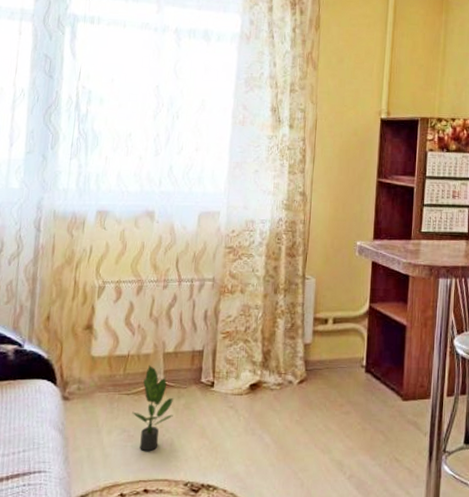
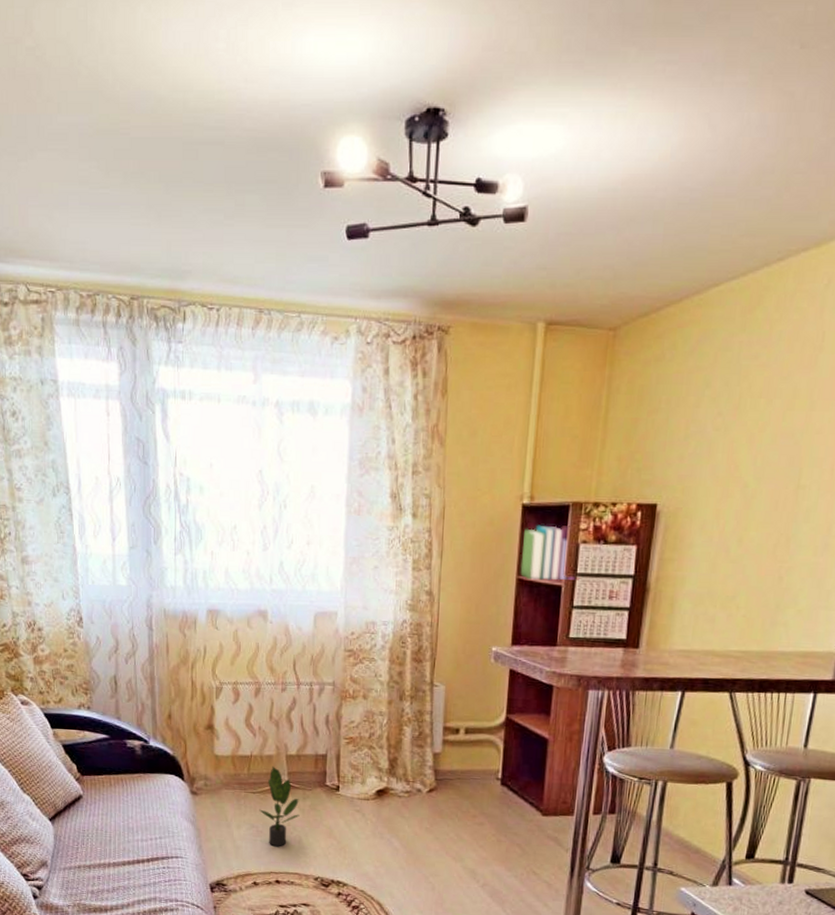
books: none [380,135,425,183] -> present [520,524,576,582]

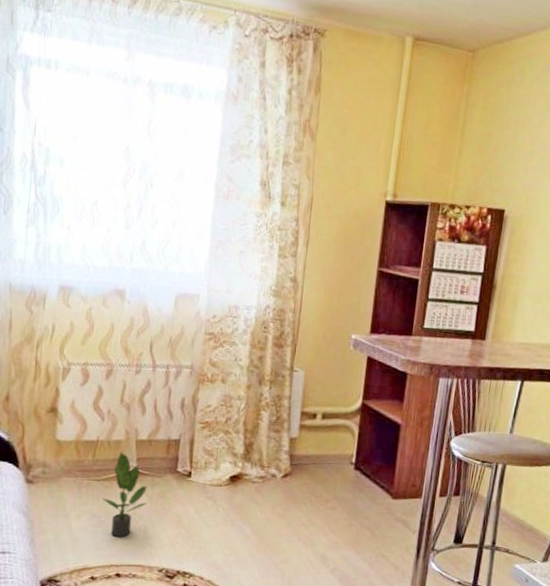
books: present [520,524,576,582] -> none [381,221,432,276]

